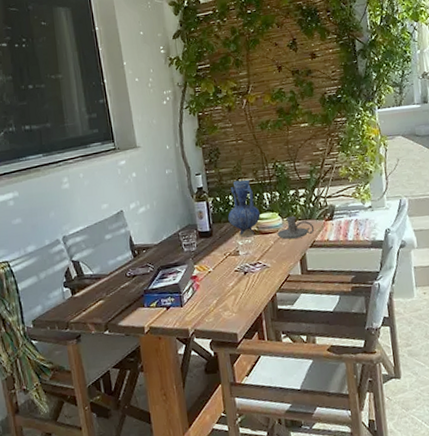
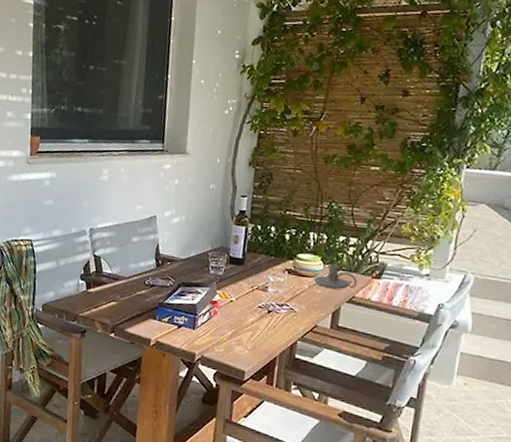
vase: present [228,179,261,238] -> none [265,212,302,276]

